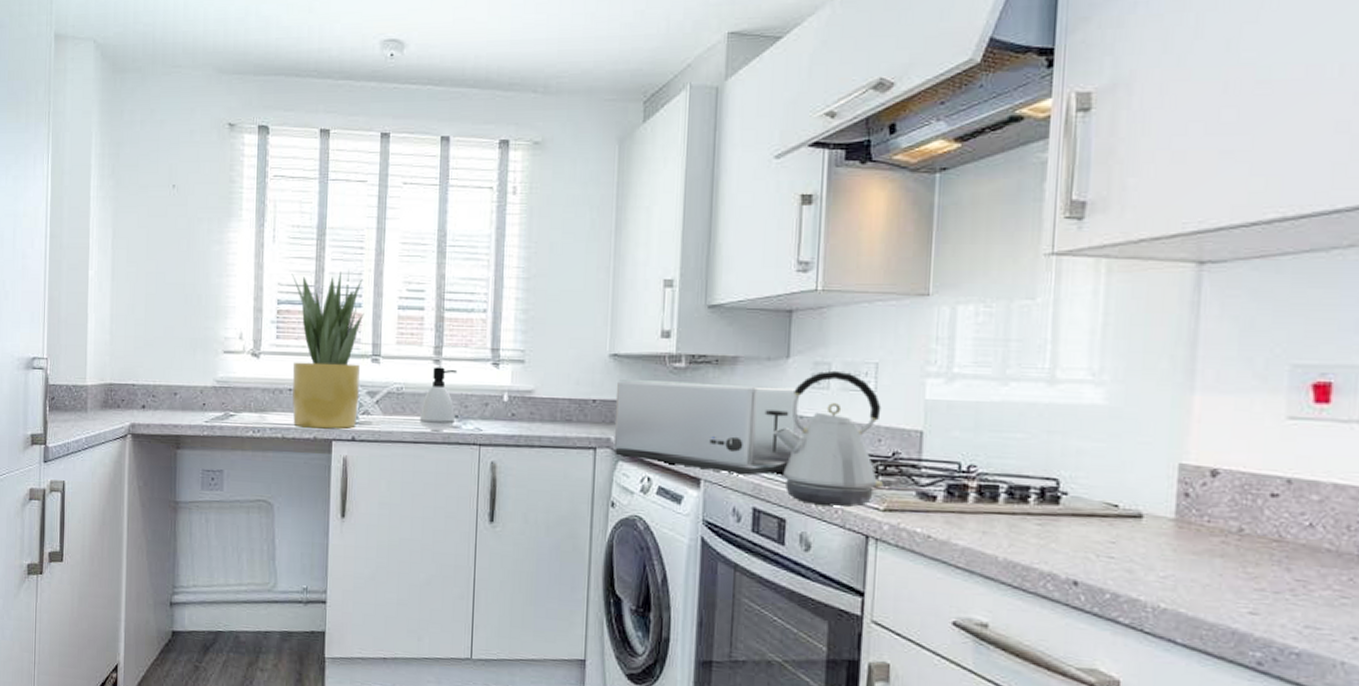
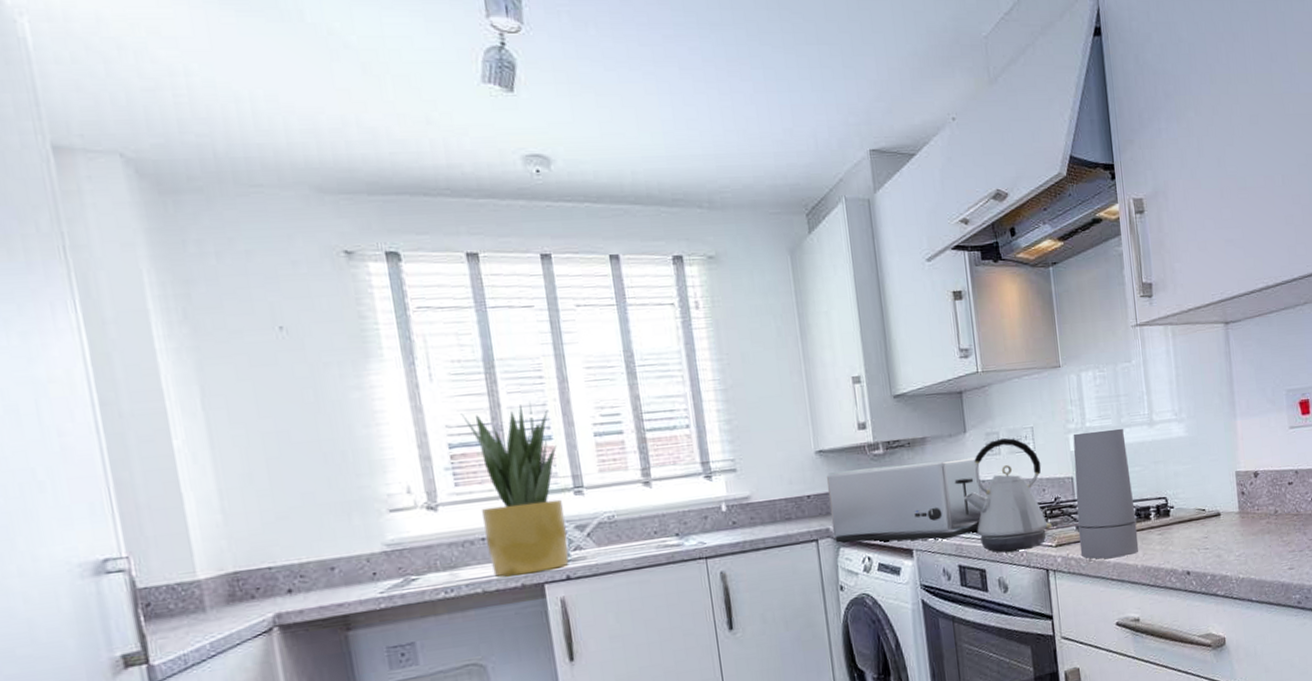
soap dispenser: present [420,367,458,432] -> none [637,488,676,554]
canister: none [917,378,1008,543] -> present [1073,428,1139,559]

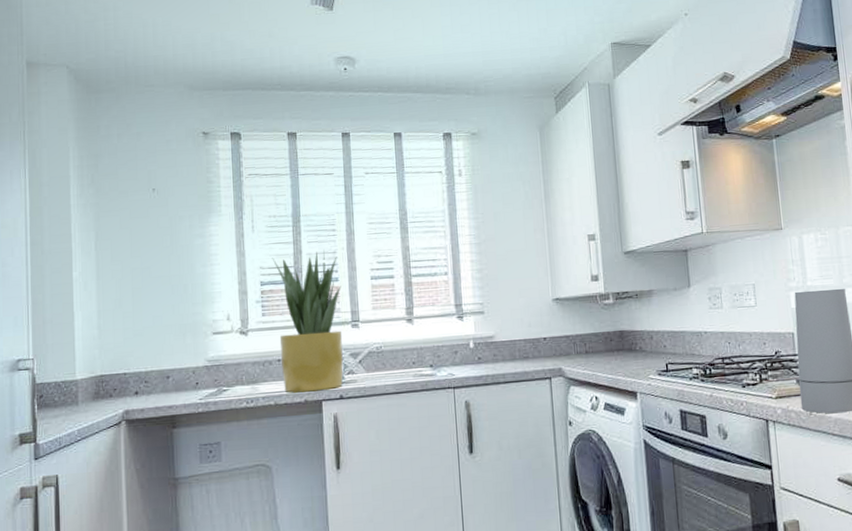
toaster: present [826,457,982,544] -> none [561,310,703,385]
kettle: present [964,437,1053,553] -> none [687,293,773,401]

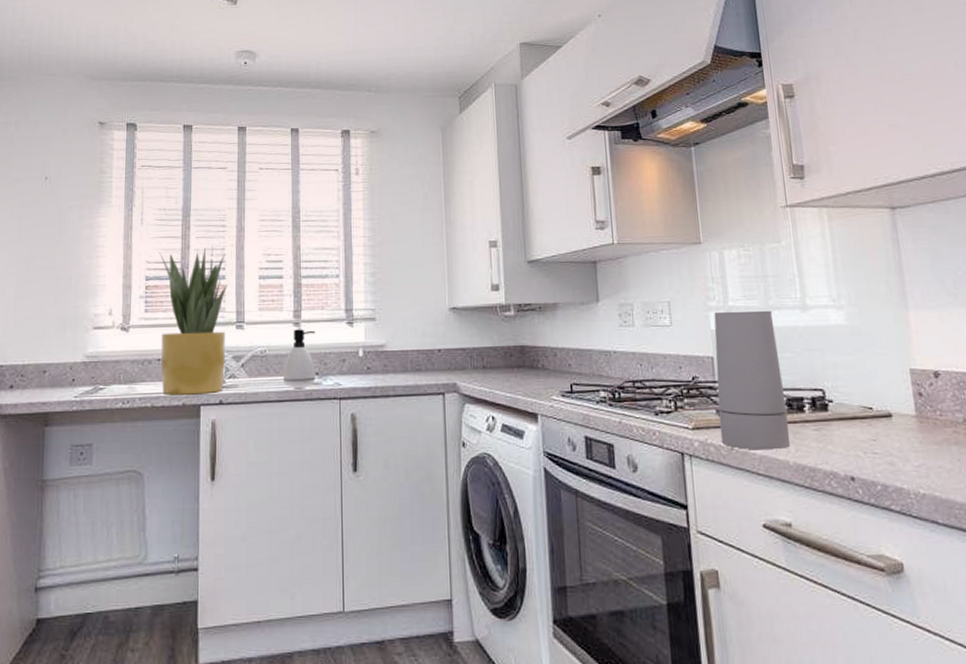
soap dispenser: none [399,325,430,381] -> present [283,329,316,389]

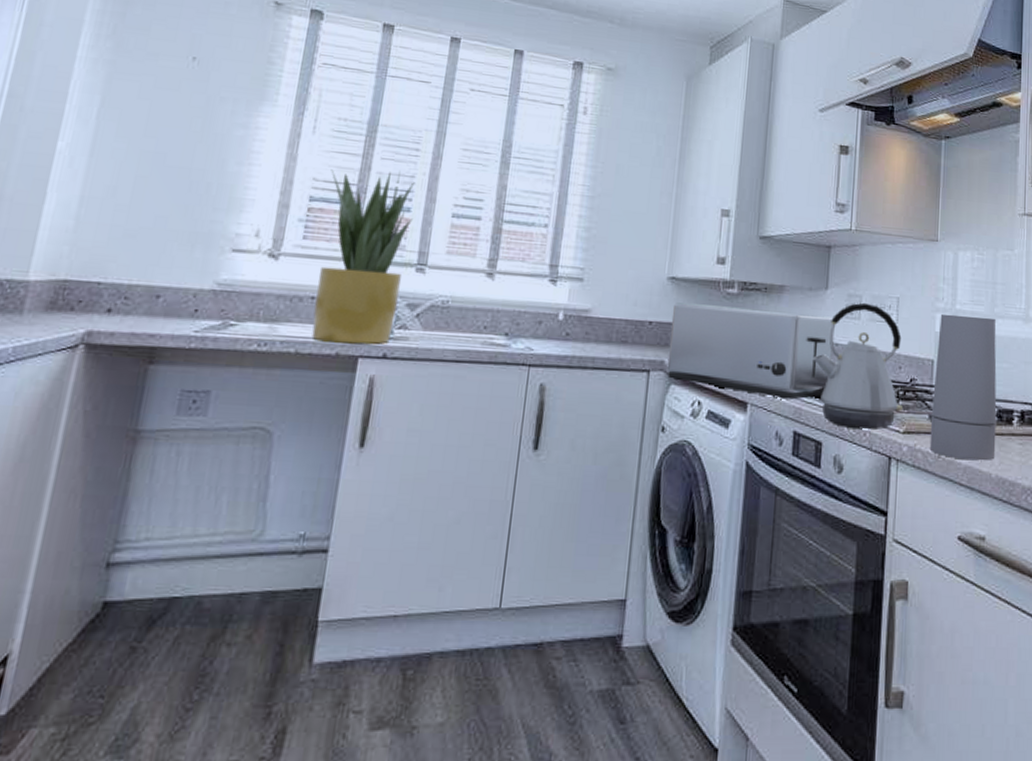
soap dispenser: present [283,329,316,389] -> none [465,280,512,350]
toaster: none [457,327,612,408] -> present [667,302,833,400]
kettle: none [594,310,690,430] -> present [813,302,904,431]

